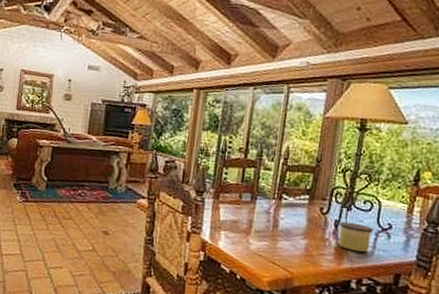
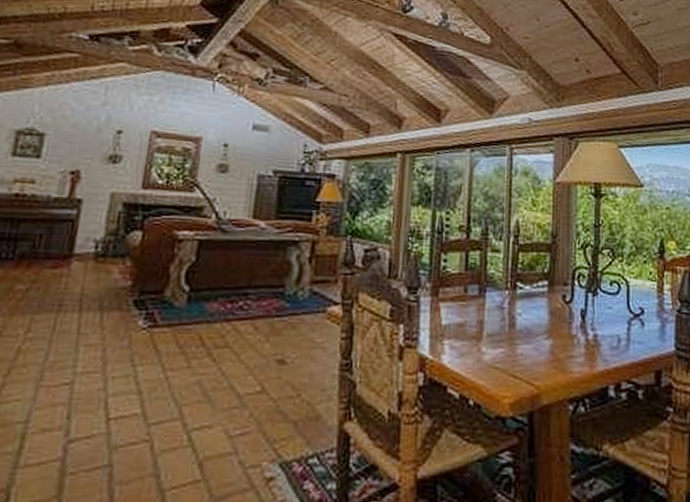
candle: present [338,221,373,253] -> none [586,310,624,348]

